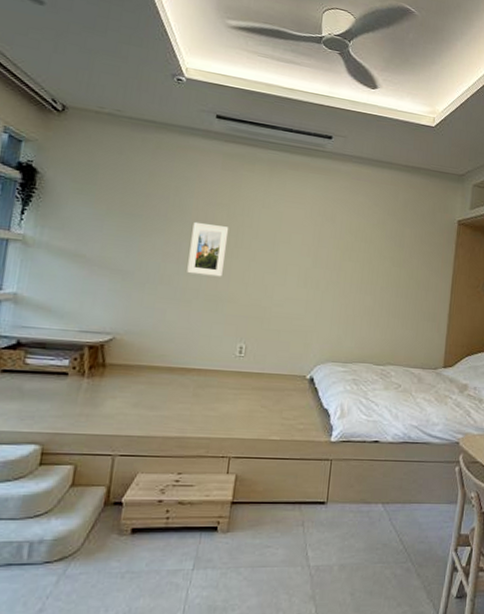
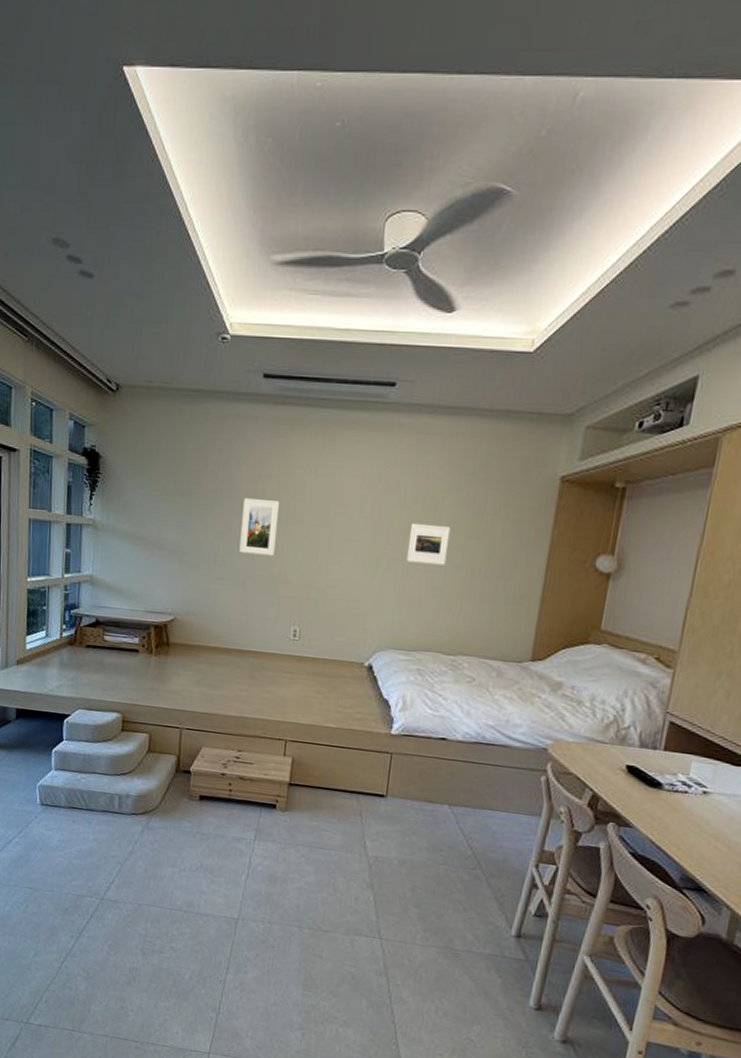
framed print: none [342,251,378,288] -> present [406,522,451,566]

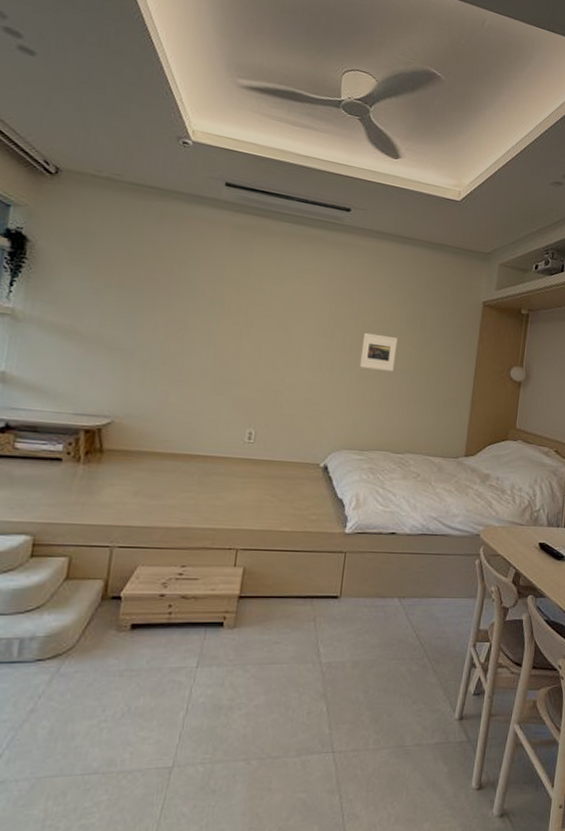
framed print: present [239,498,280,556] -> none [192,298,239,358]

